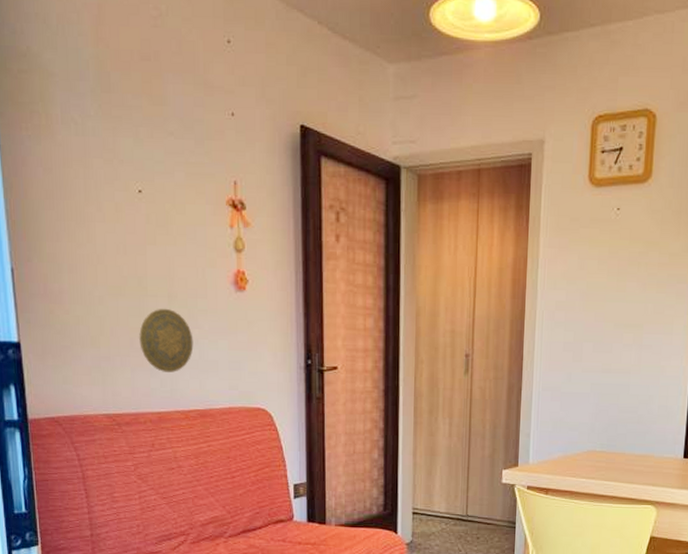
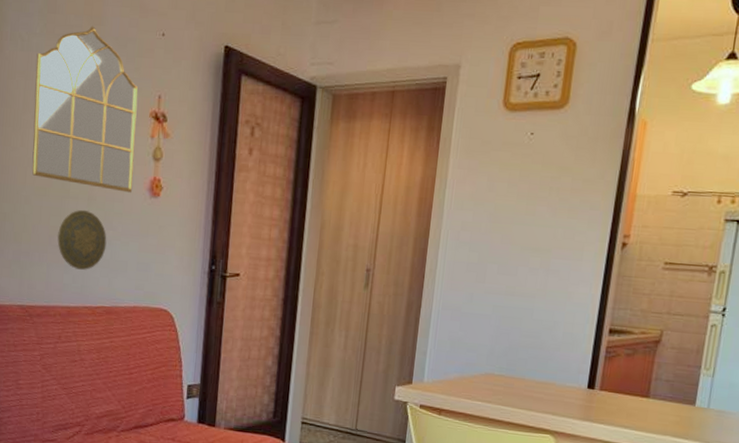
mirror: none [93,106,216,288] -> present [32,26,138,193]

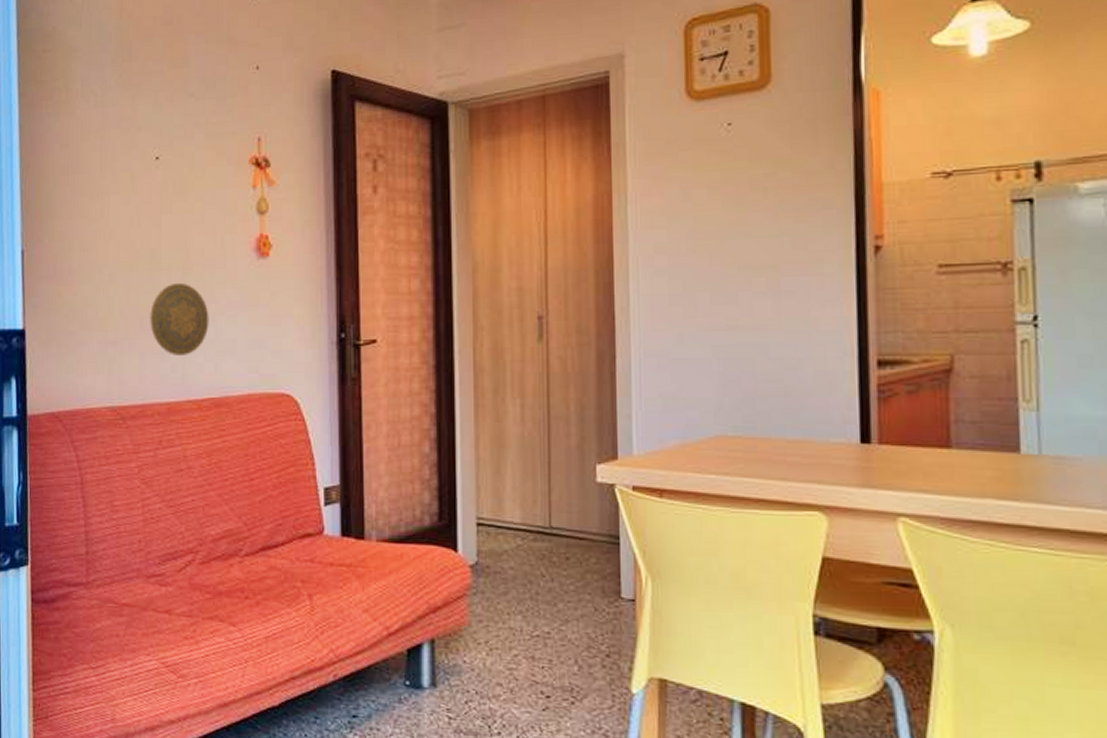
mirror: present [32,26,138,193] -> none [112,69,236,256]

